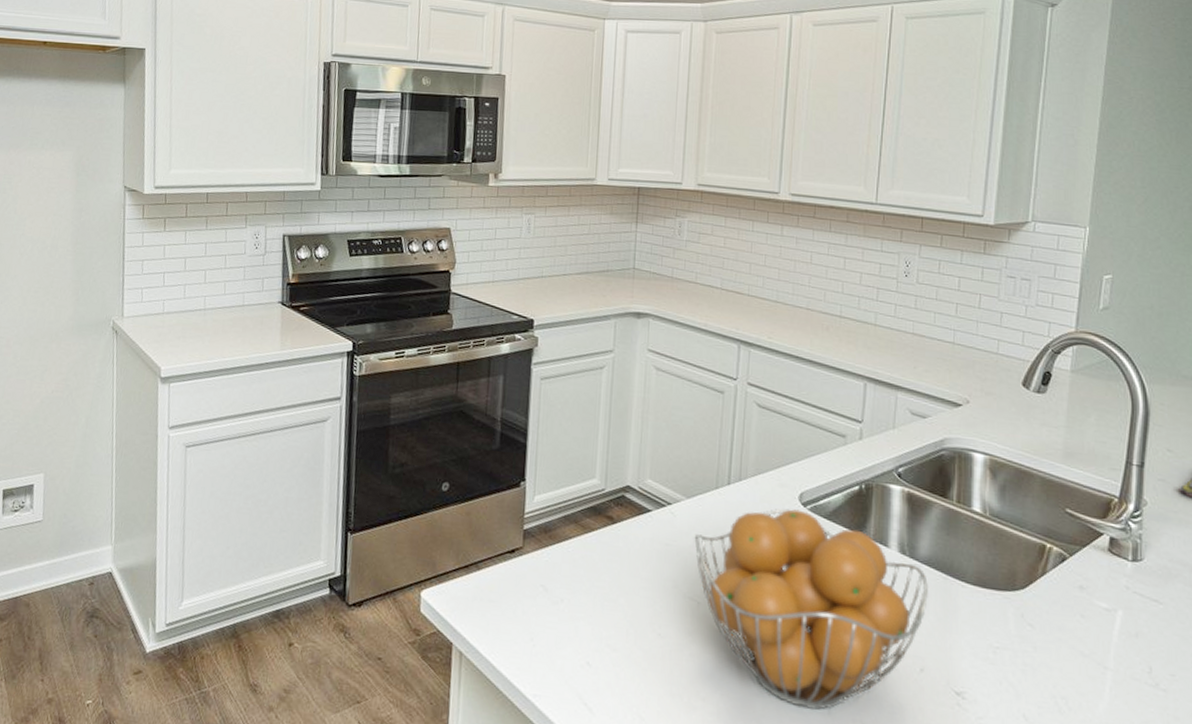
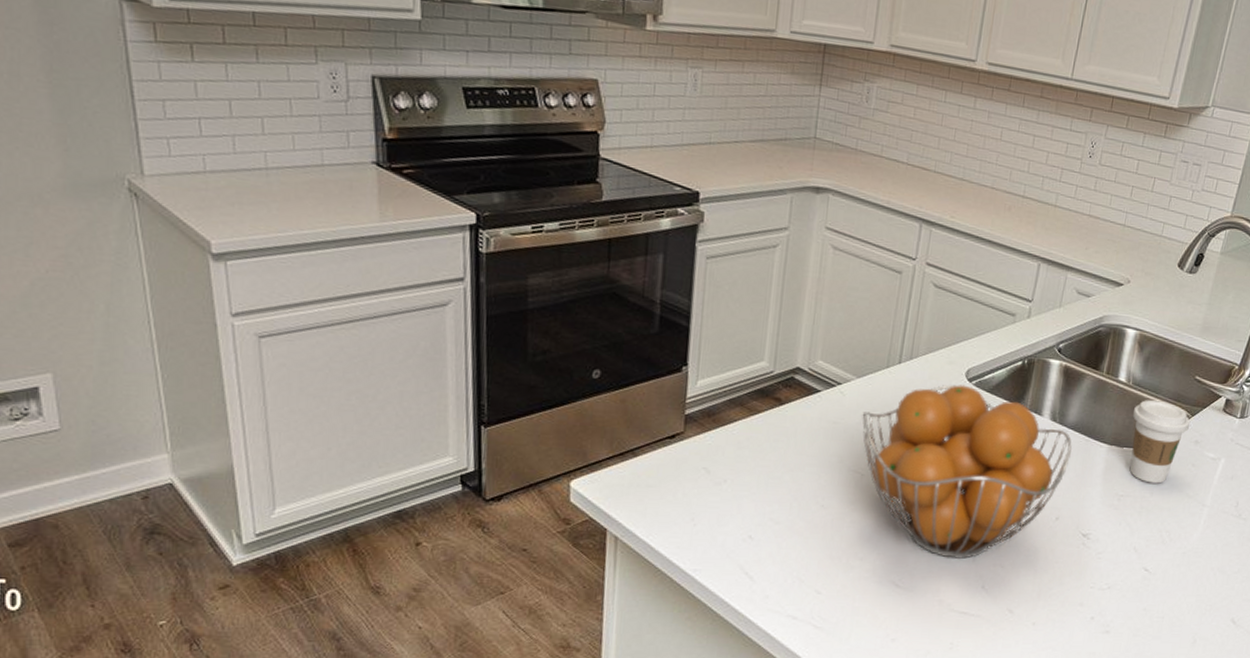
coffee cup: none [995,534,1070,636] -> present [1129,400,1191,484]

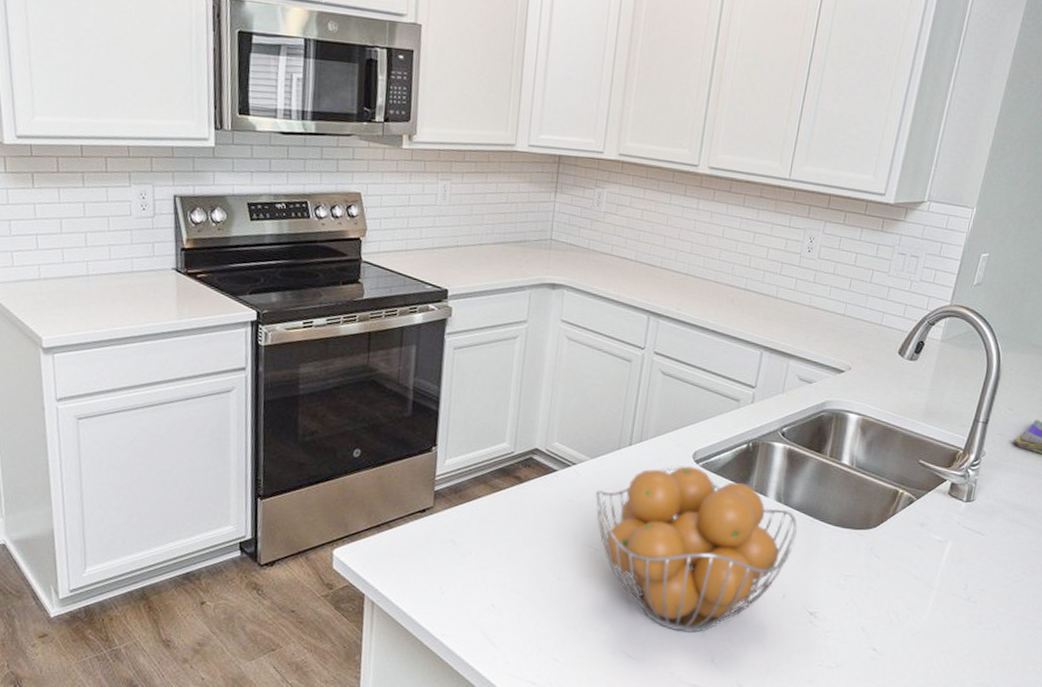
coffee cup: present [1129,400,1191,484] -> none [855,483,916,565]

